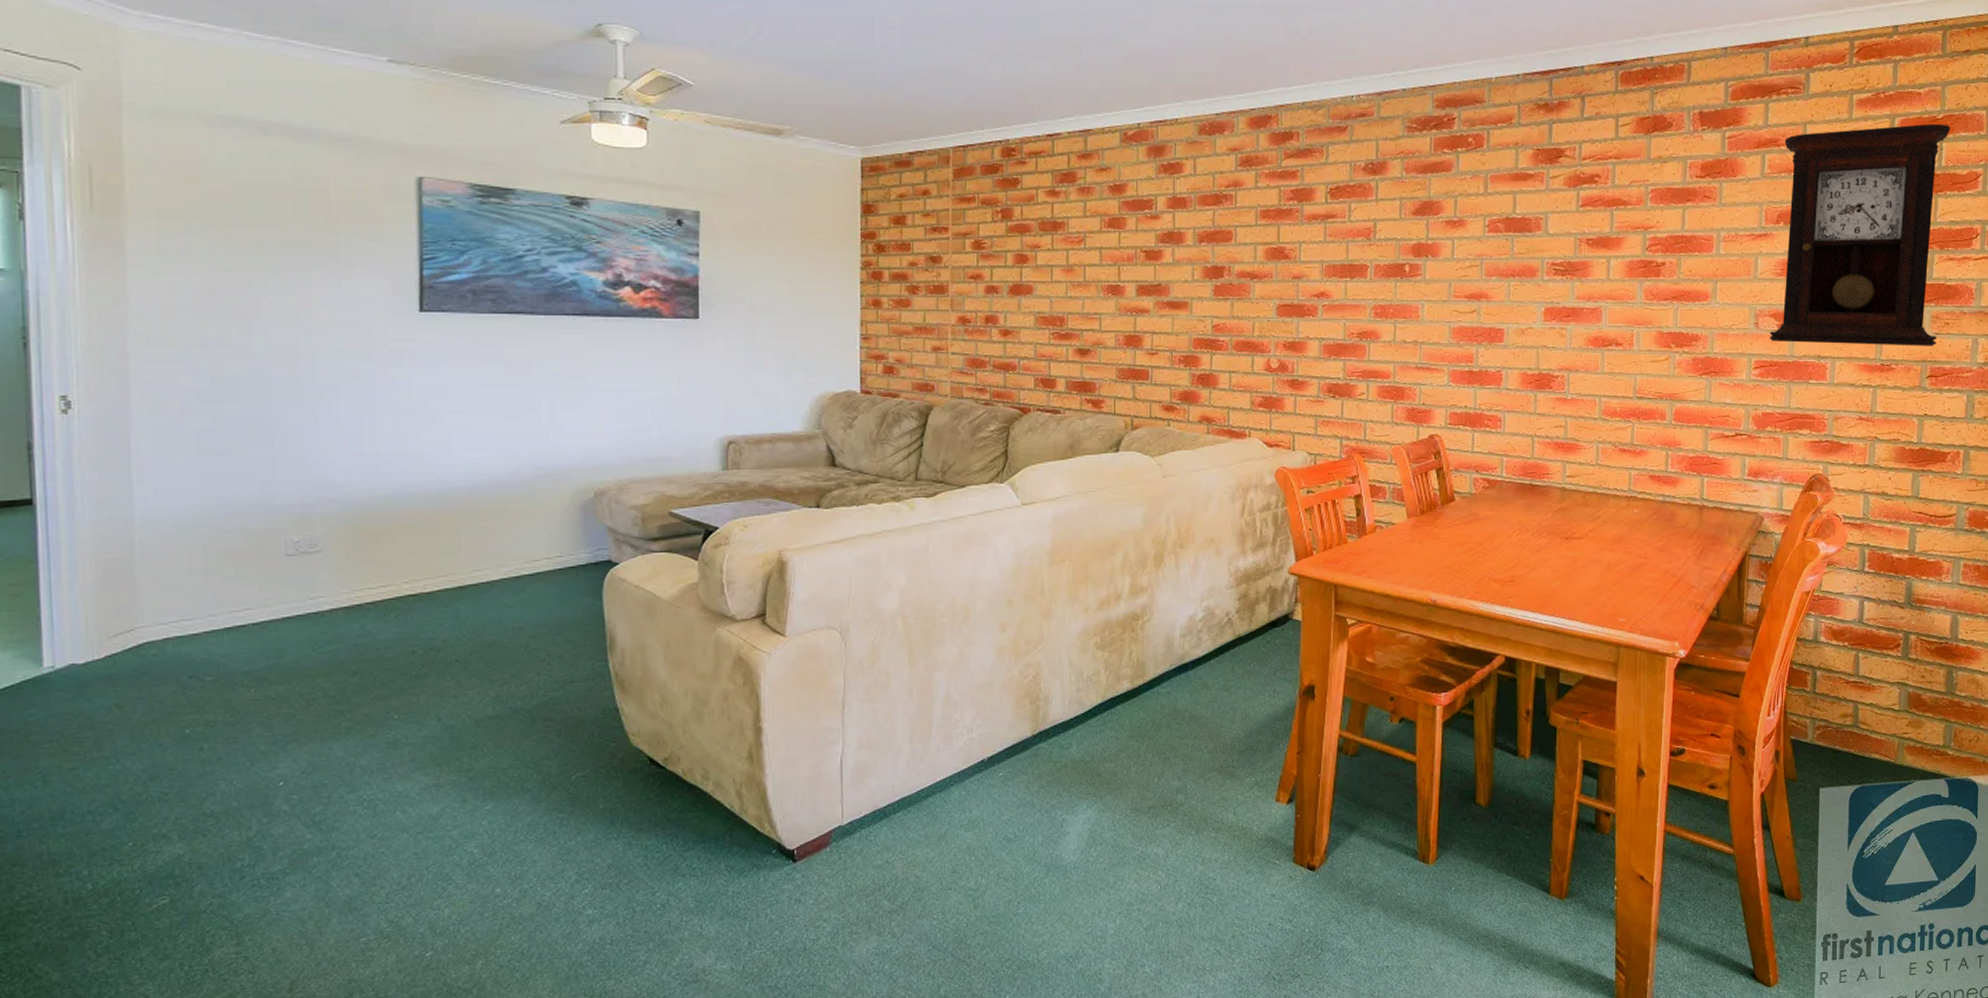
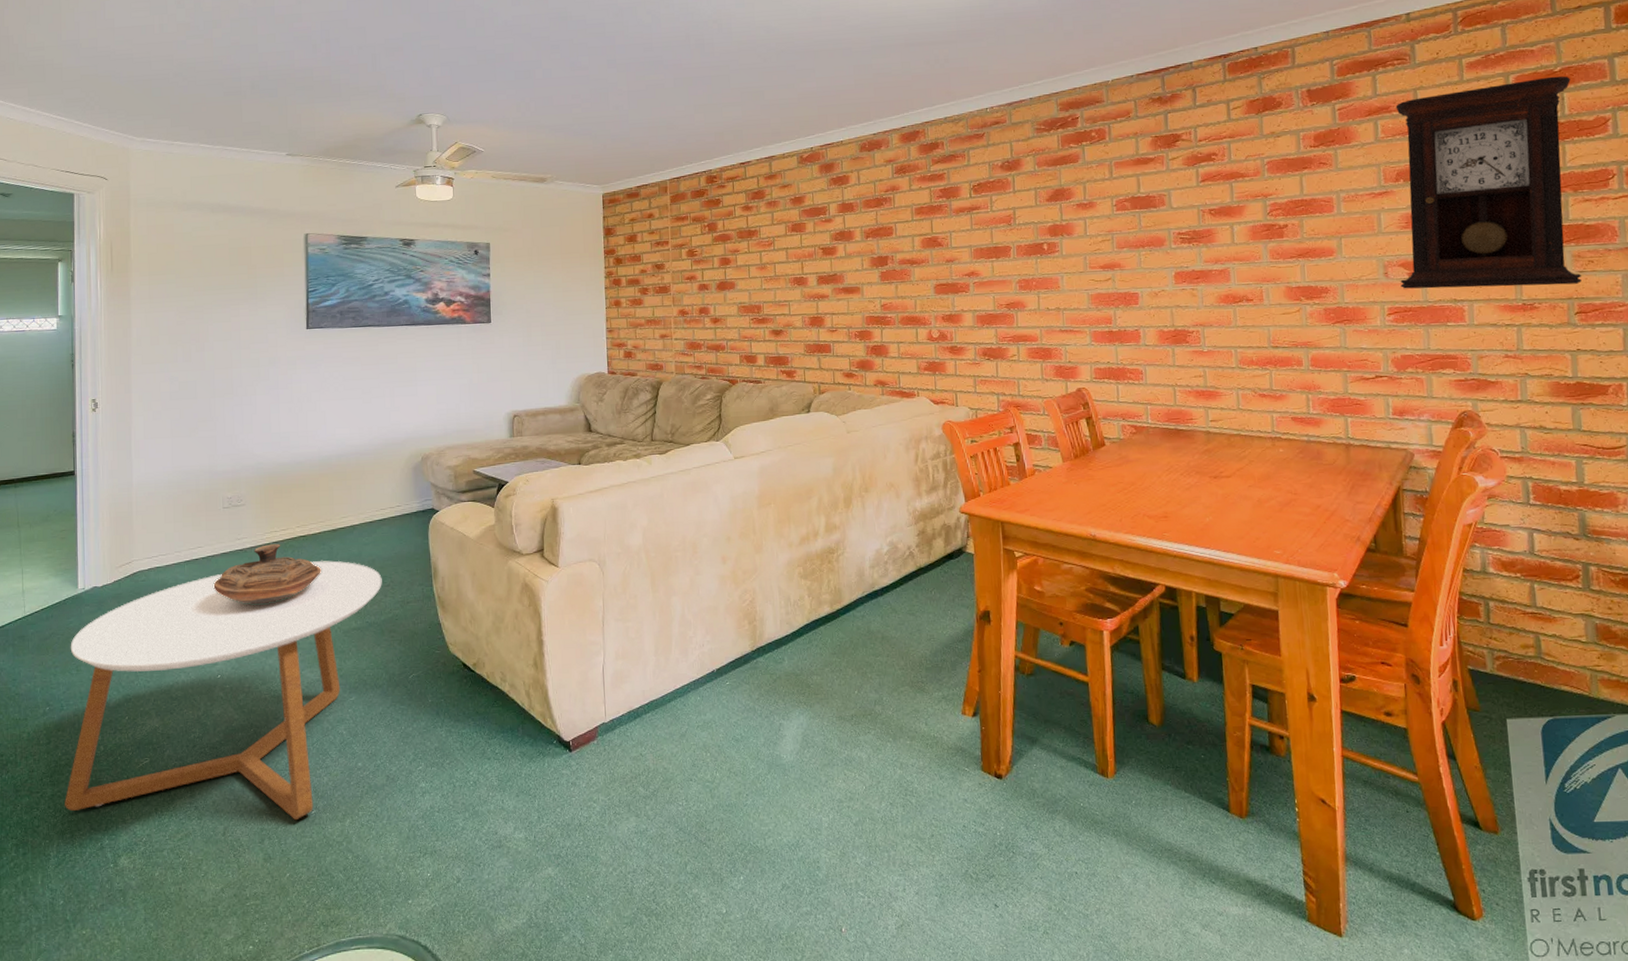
coffee table: none [27,627,534,973] -> present [65,560,382,821]
decorative bowl: none [271,605,443,686] -> present [213,544,322,604]

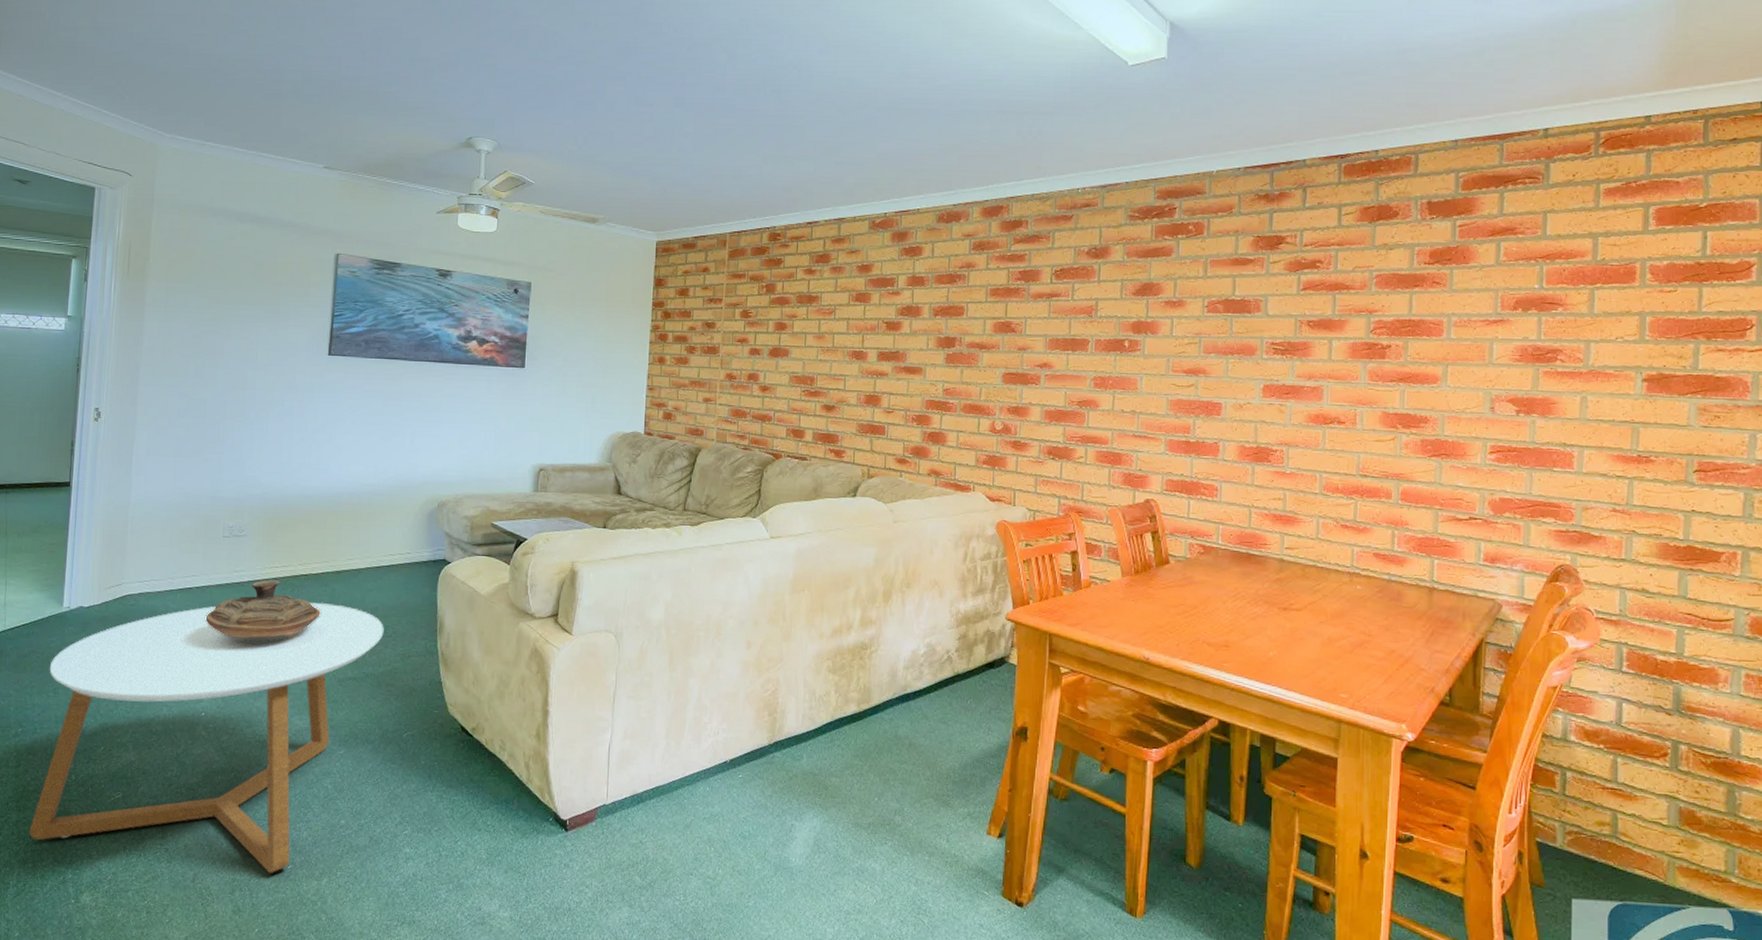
pendulum clock: present [1395,76,1582,289] -> none [1507,212,1716,440]

